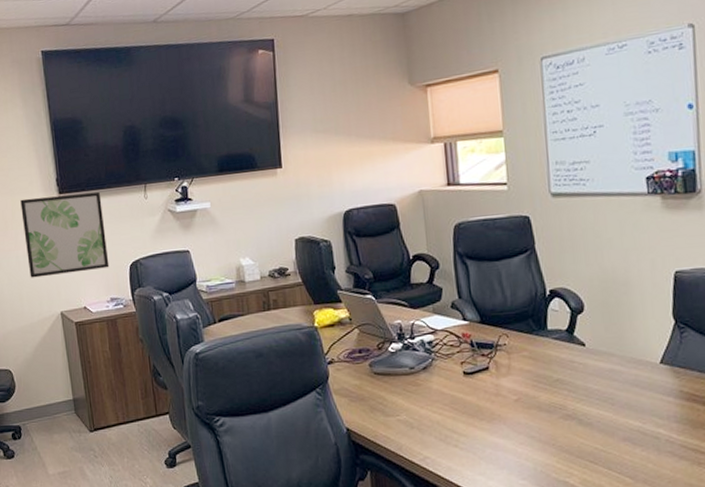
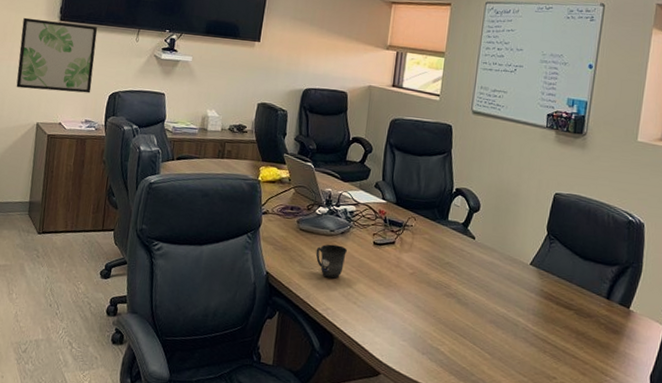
mug: none [398,383,434,423] -> present [315,244,347,279]

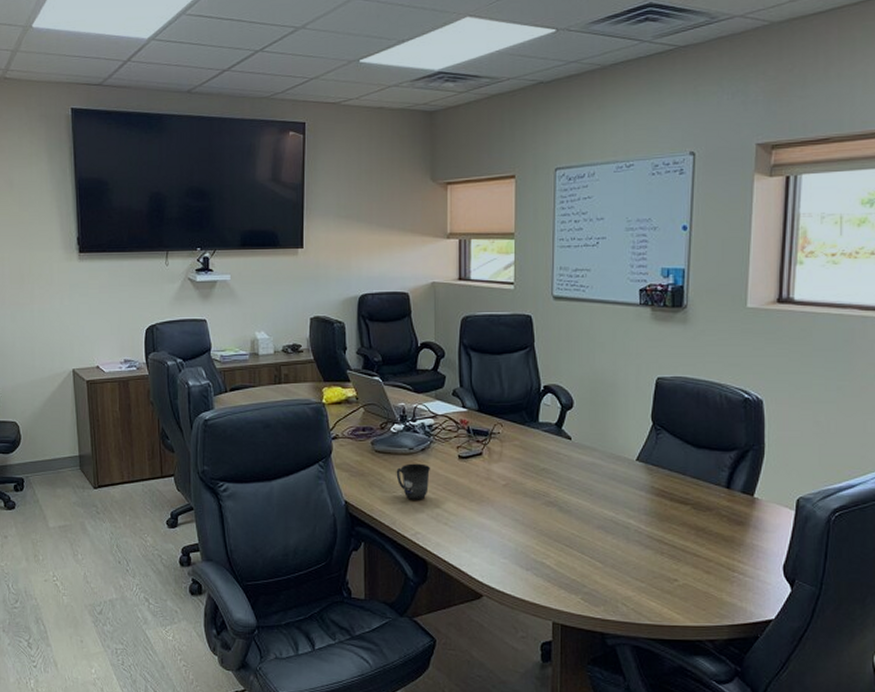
wall art: present [16,17,98,93] -> none [39,254,125,333]

